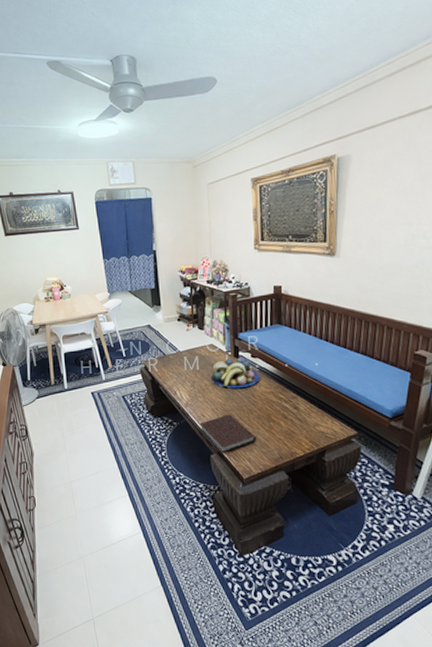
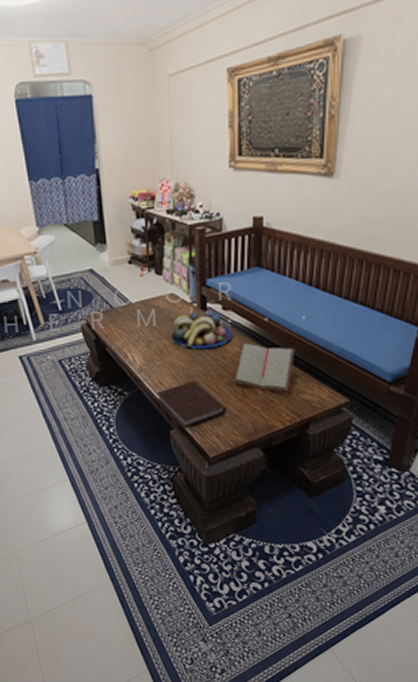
paperback book: none [261,383,311,424] -> present [233,341,296,392]

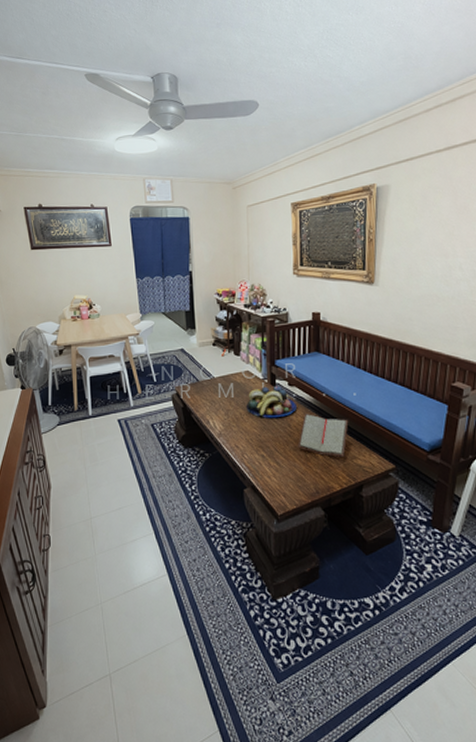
notebook: present [156,380,226,429] -> none [232,445,292,488]

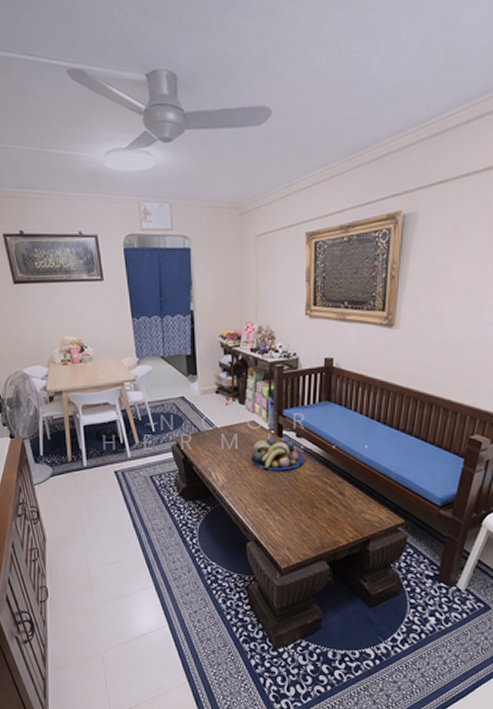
paperback book: present [298,412,349,457] -> none [304,465,359,511]

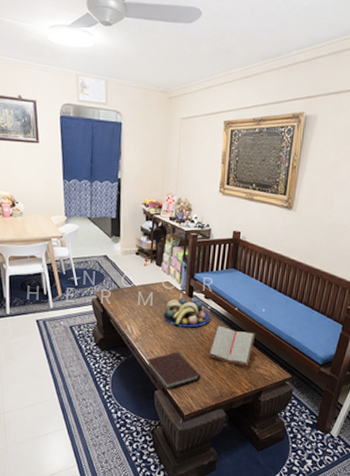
notebook: none [235,499,297,542] -> present [147,352,200,391]
paperback book: none [304,465,359,511] -> present [208,324,256,366]

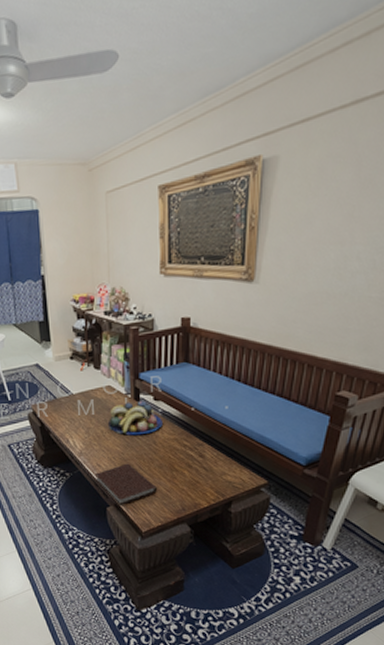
paperback book: present [208,324,256,366] -> none [163,428,219,474]

